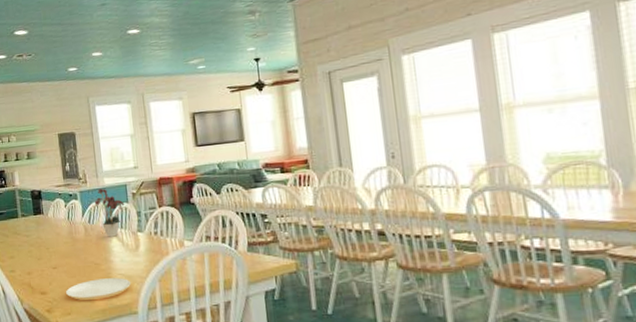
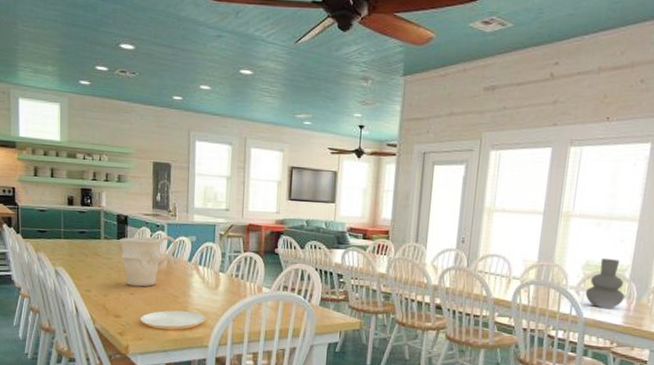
pitcher: none [35,203,92,260] -> present [118,236,177,287]
flower arrangement: present [94,188,125,237] -> none [181,224,211,273]
vase: none [555,146,607,206] -> present [585,258,625,310]

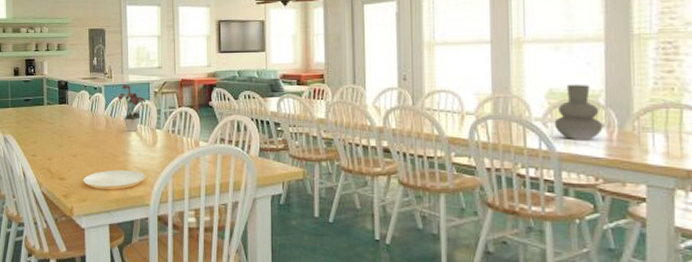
pitcher: present [118,236,177,287] -> none [60,97,114,149]
flower arrangement: none [181,224,211,273] -> present [117,84,146,131]

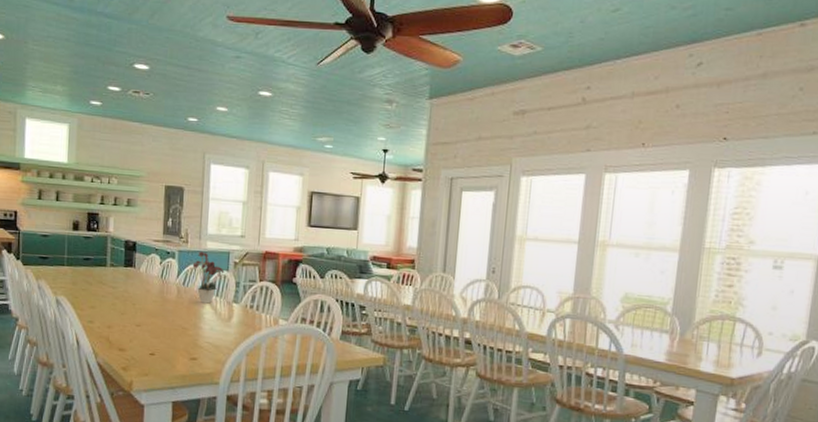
plate: present [82,170,145,190] -> none [145,343,217,365]
vase: present [554,85,603,141] -> none [625,291,667,346]

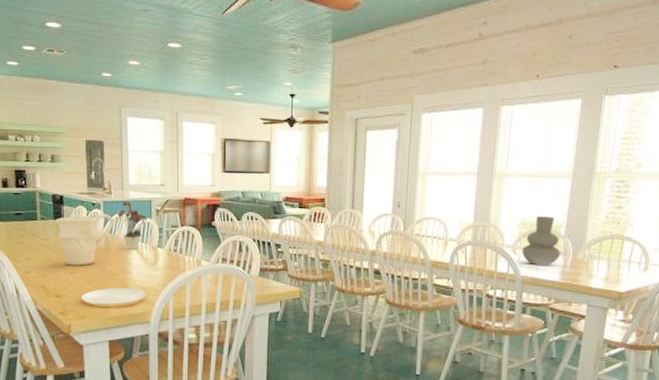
pitcher: none [125,263,188,318] -> present [55,214,114,266]
plate: none [145,343,217,365] -> present [80,288,146,308]
vase: none [625,291,667,346] -> present [521,216,561,266]

